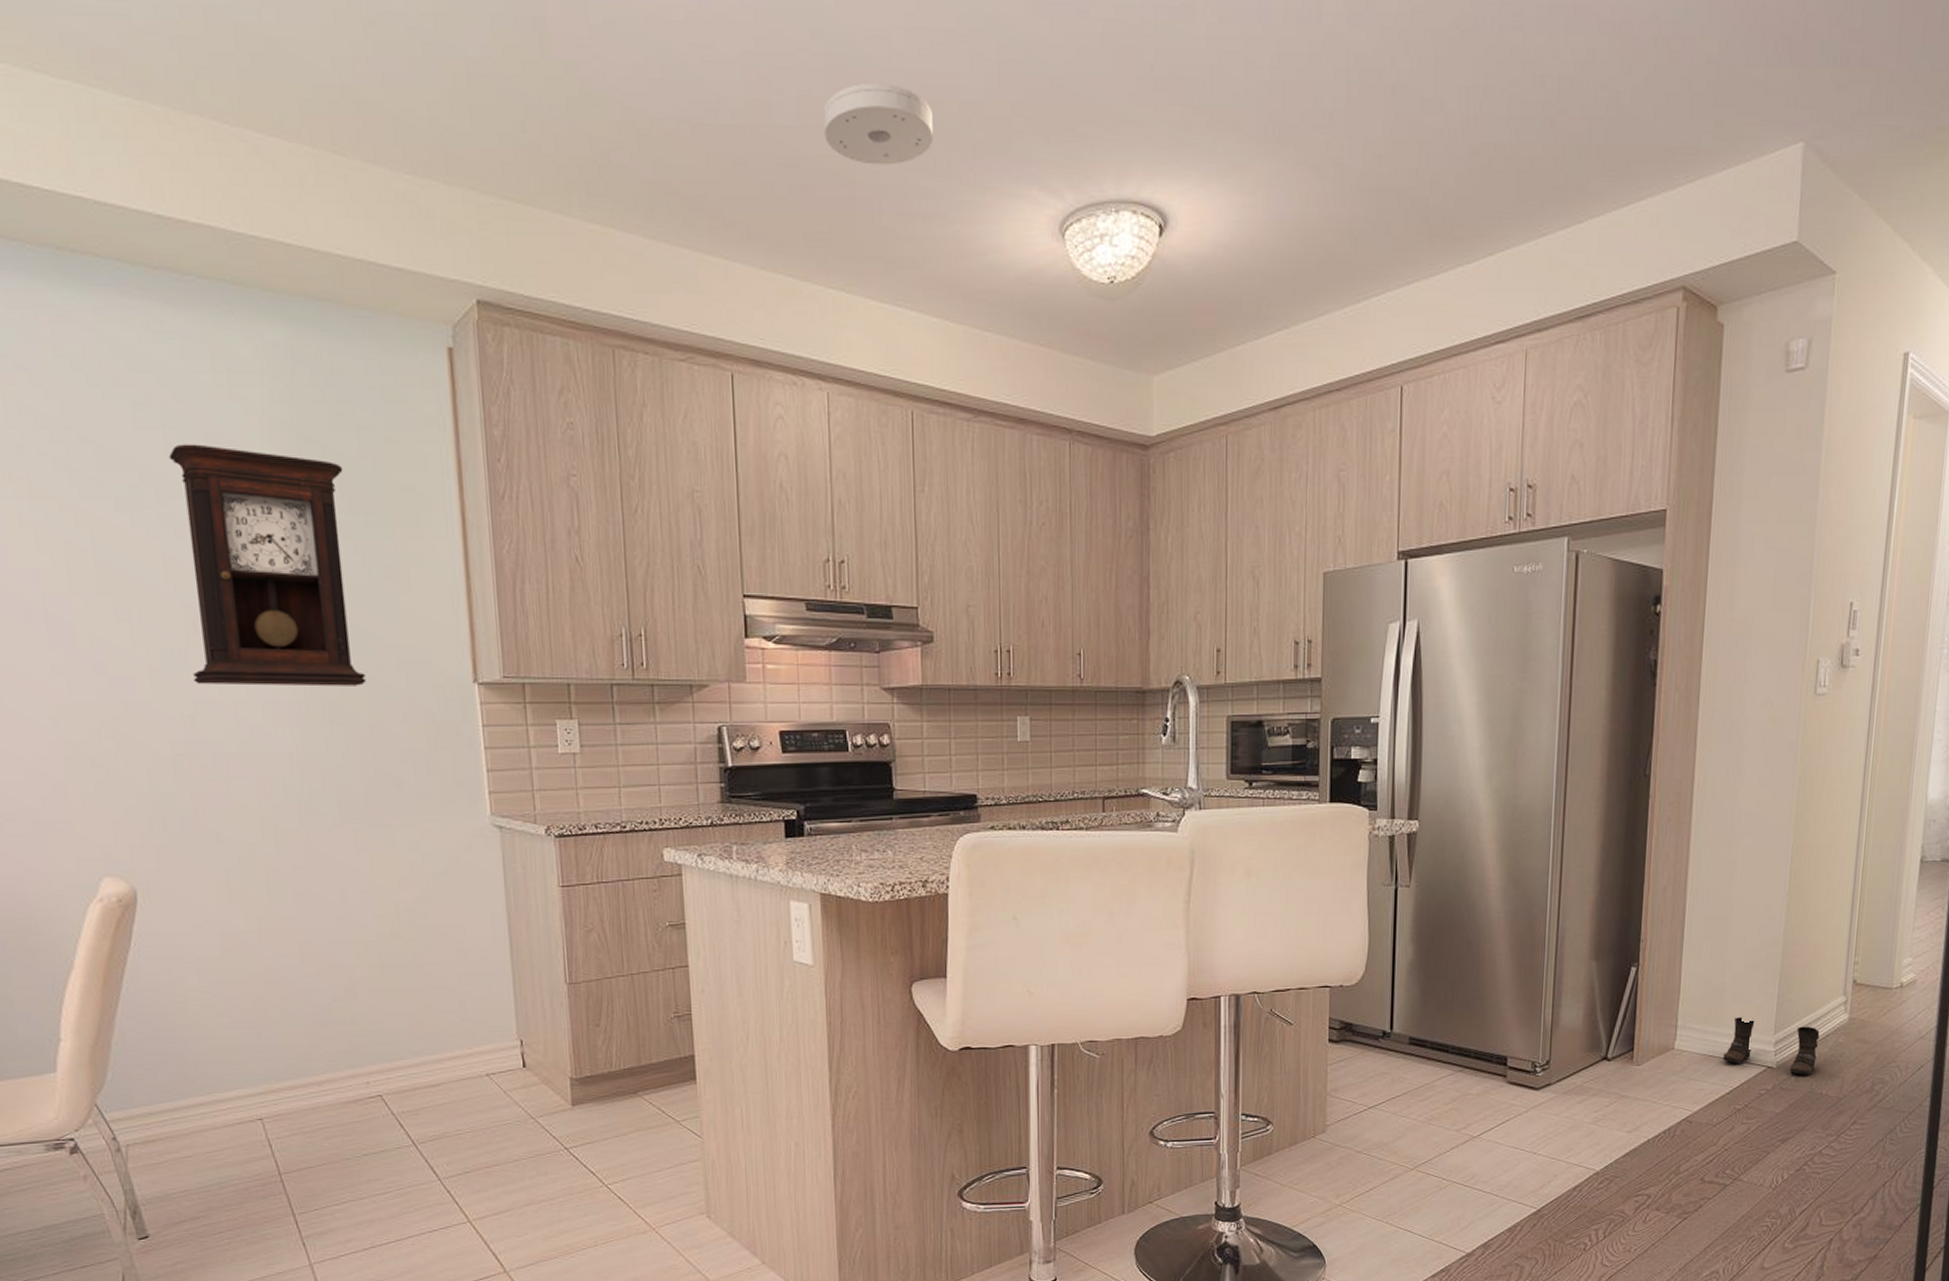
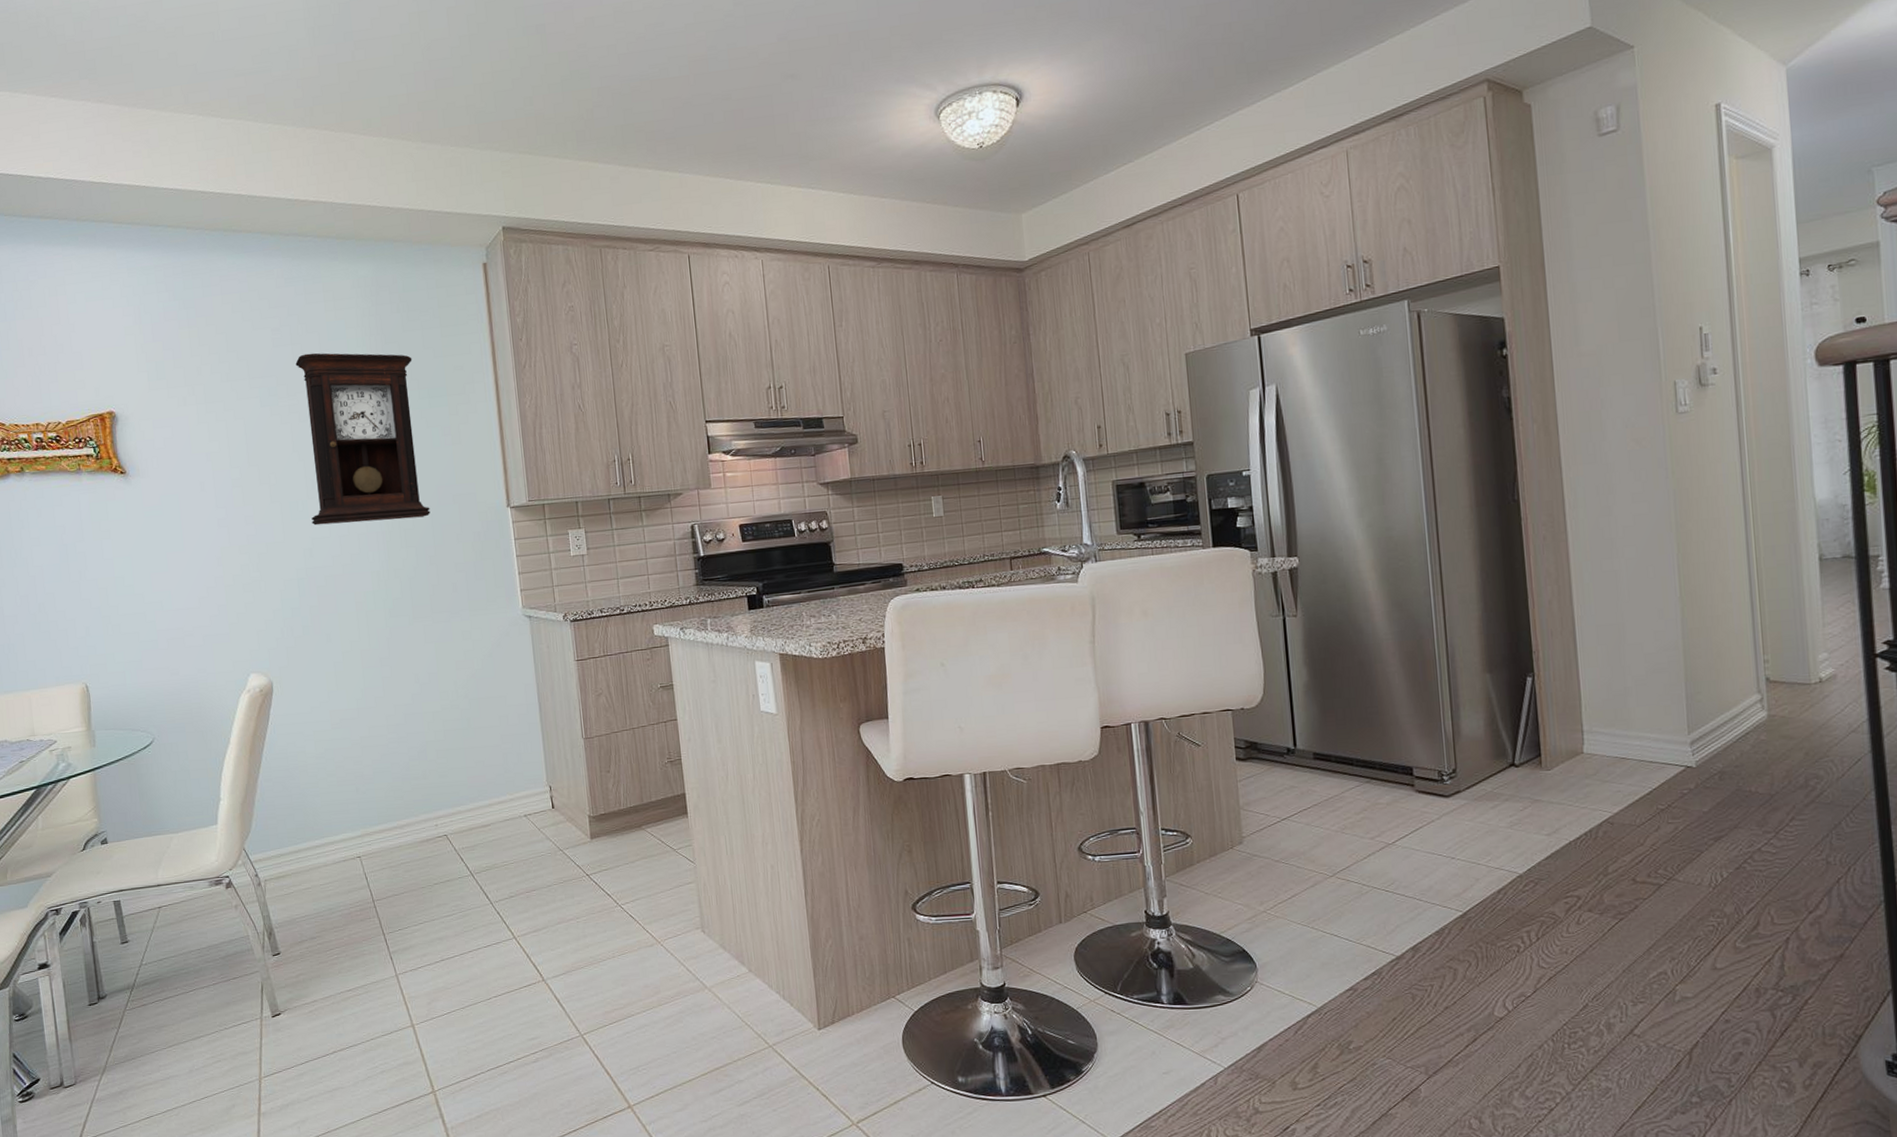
smoke detector: present [824,82,933,165] -> none [747,28,831,89]
boots: present [1723,1017,1820,1076] -> none [1636,720,1739,774]

